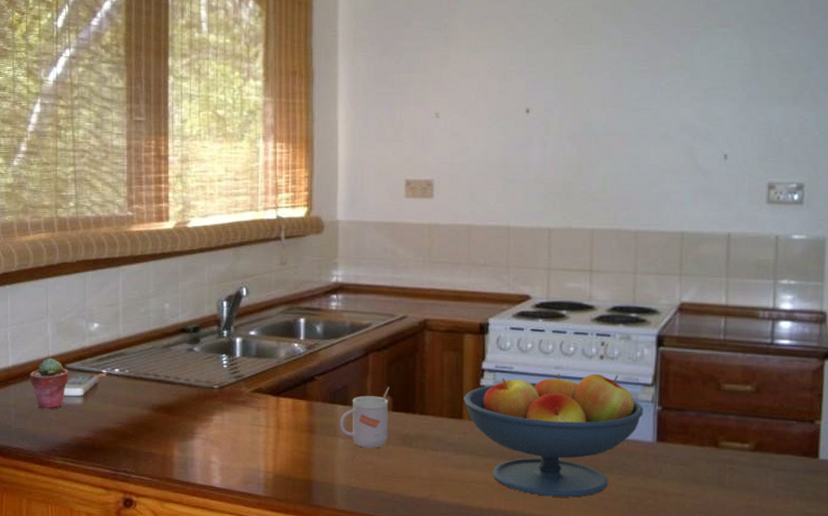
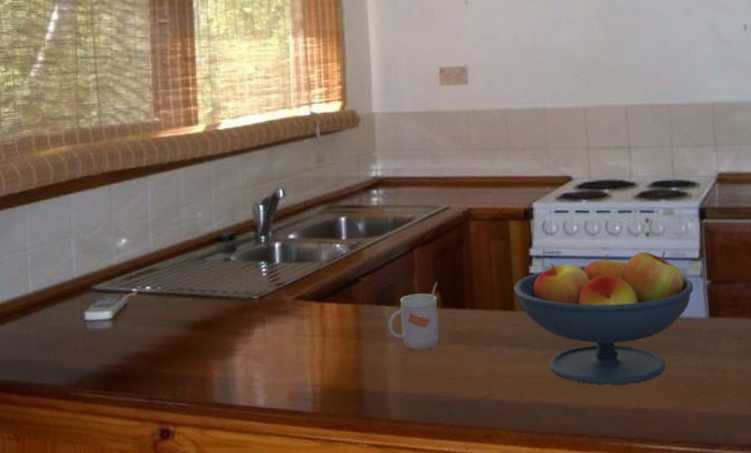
potted succulent: present [29,358,69,410] -> none [52,280,96,338]

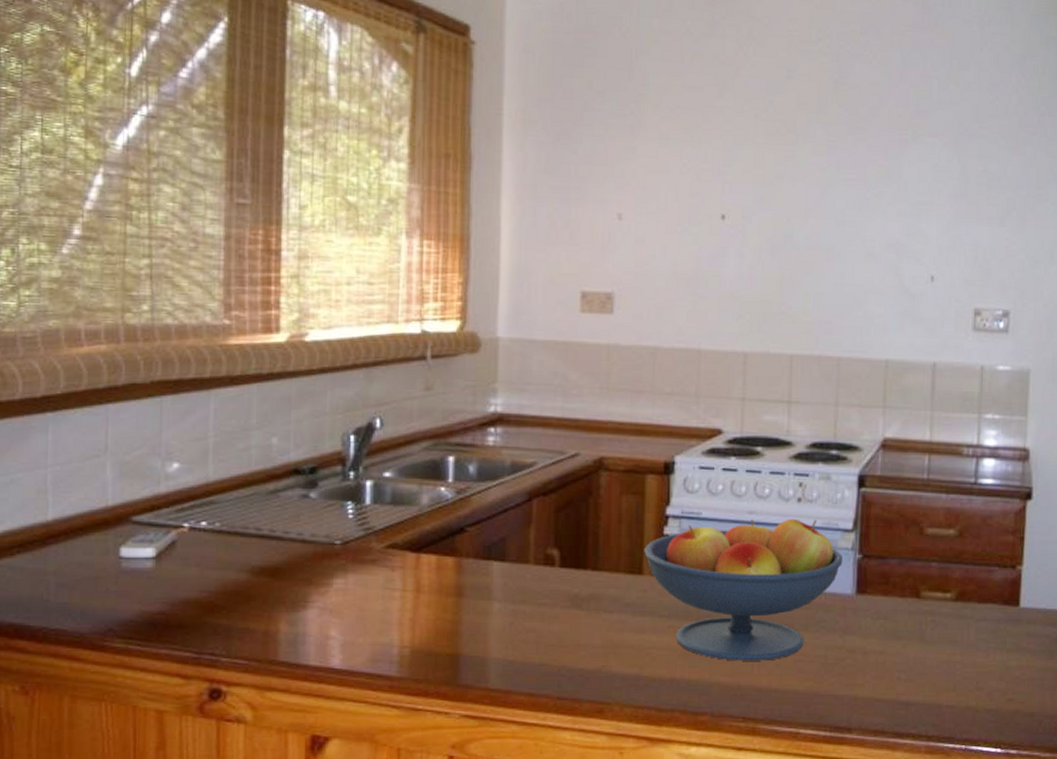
mug: present [388,282,440,350] -> none [495,537,557,613]

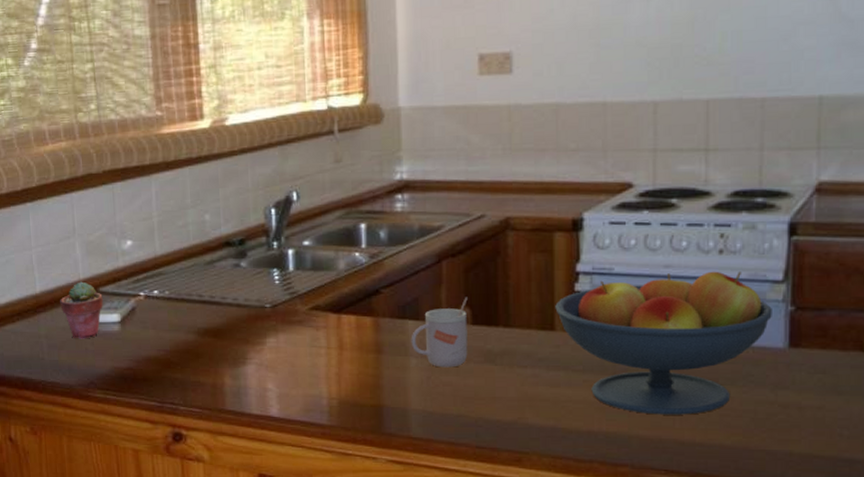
potted succulent: none [78,508,135,577] -> present [60,281,103,339]
mug: none [495,537,557,613] -> present [410,296,468,368]

